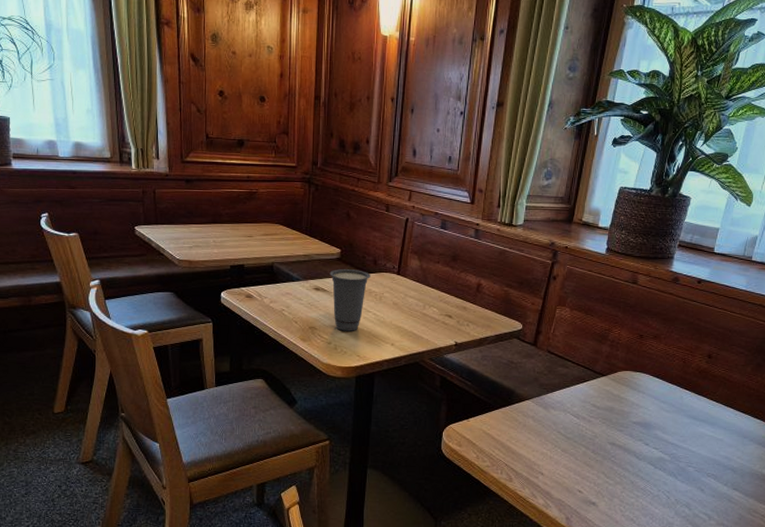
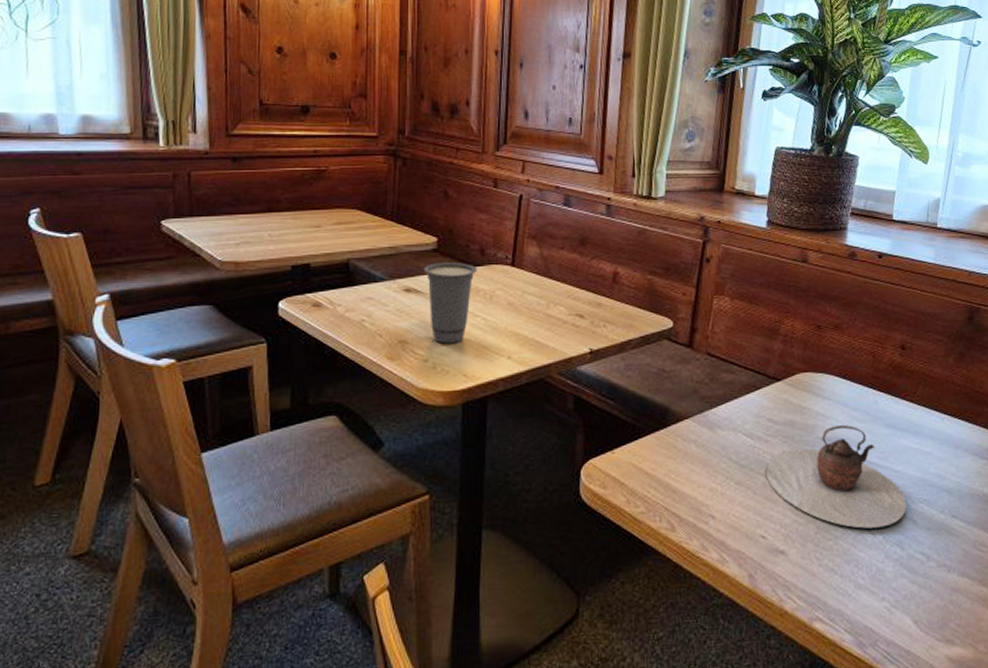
teapot: none [586,413,697,492] -> present [765,425,907,529]

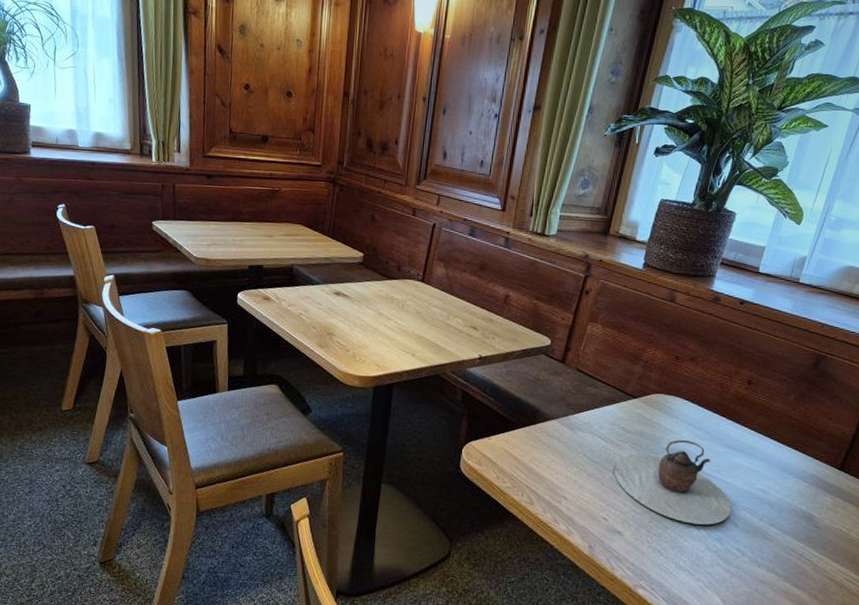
cup: present [423,261,477,344] -> none [351,273,394,339]

